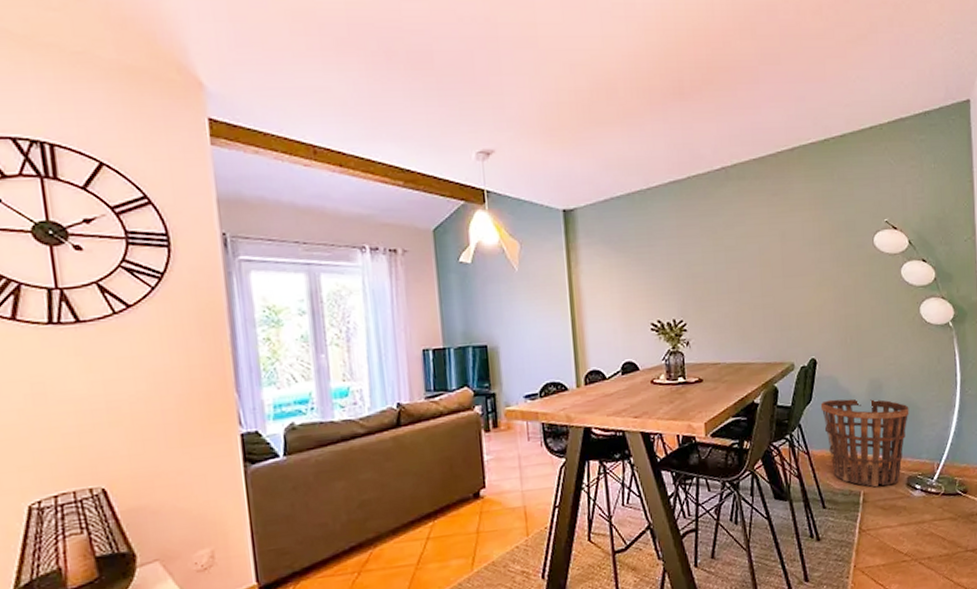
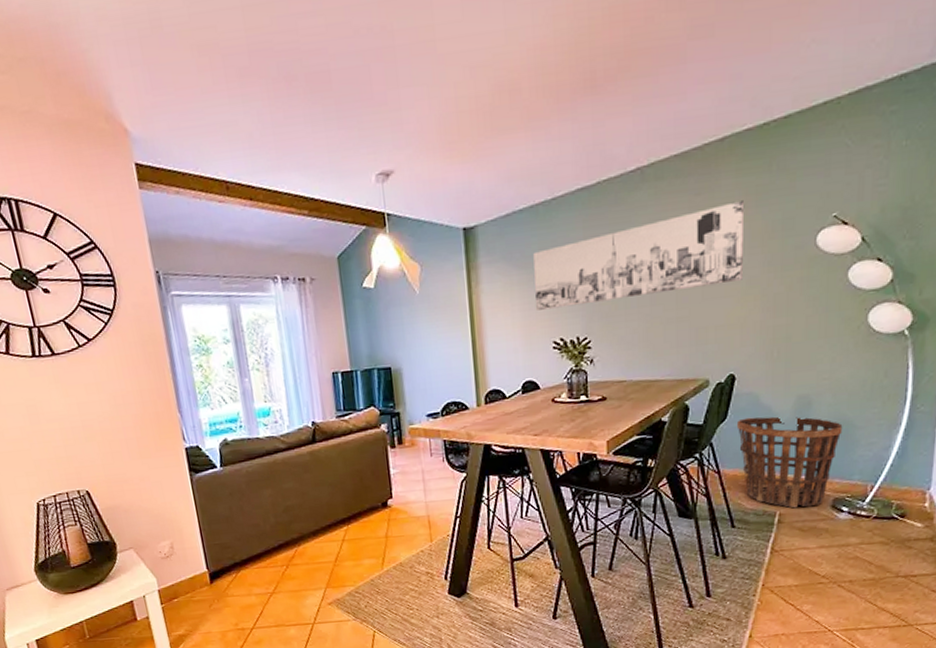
wall art: none [631,203,817,292] -> present [533,200,745,310]

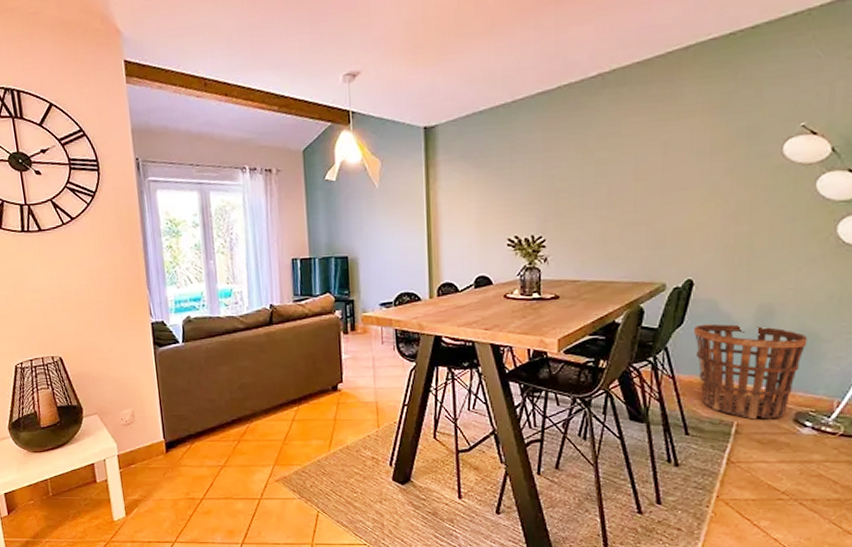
wall art: present [533,200,745,310] -> none [491,108,708,208]

